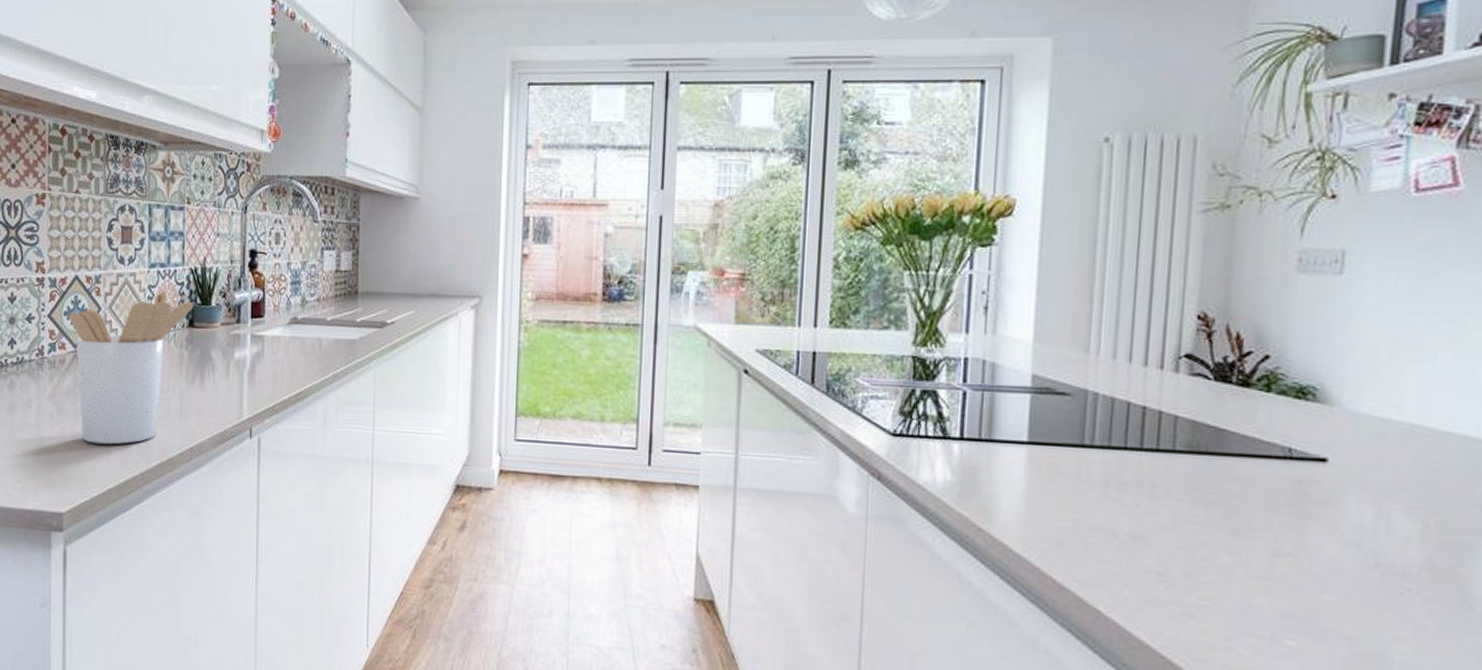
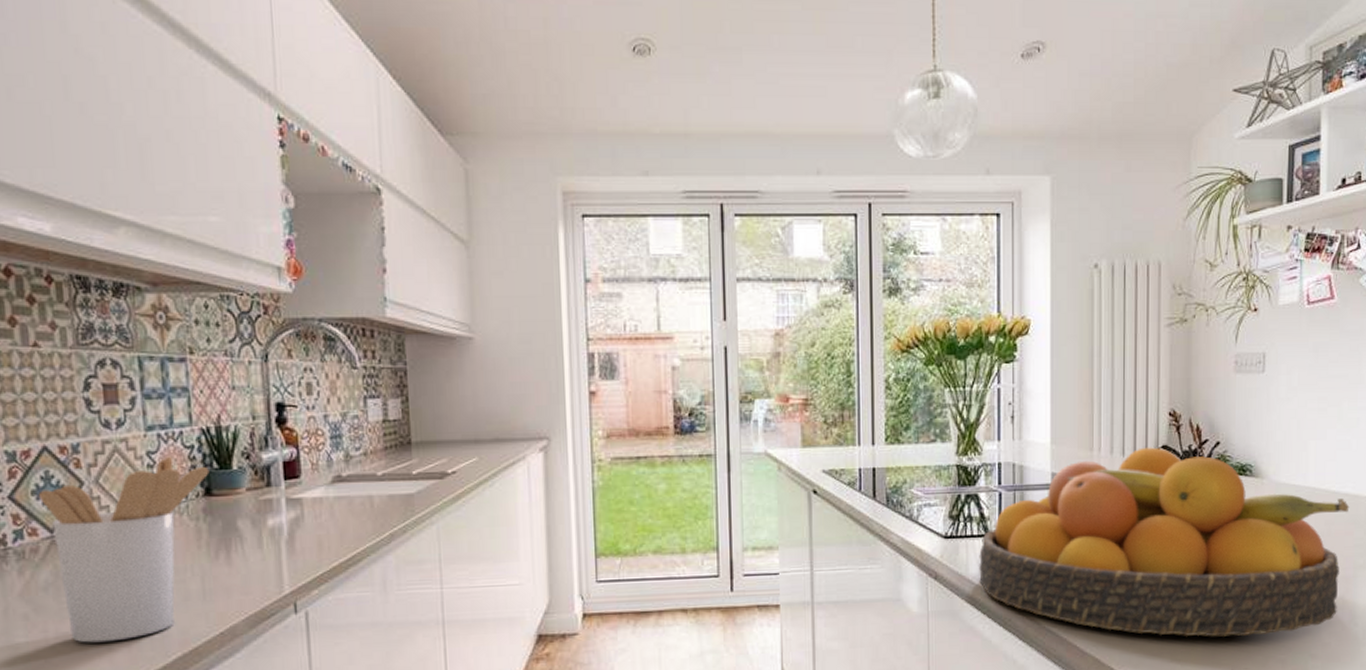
fruit bowl: none [932,354,1469,602] -> present [979,447,1350,637]

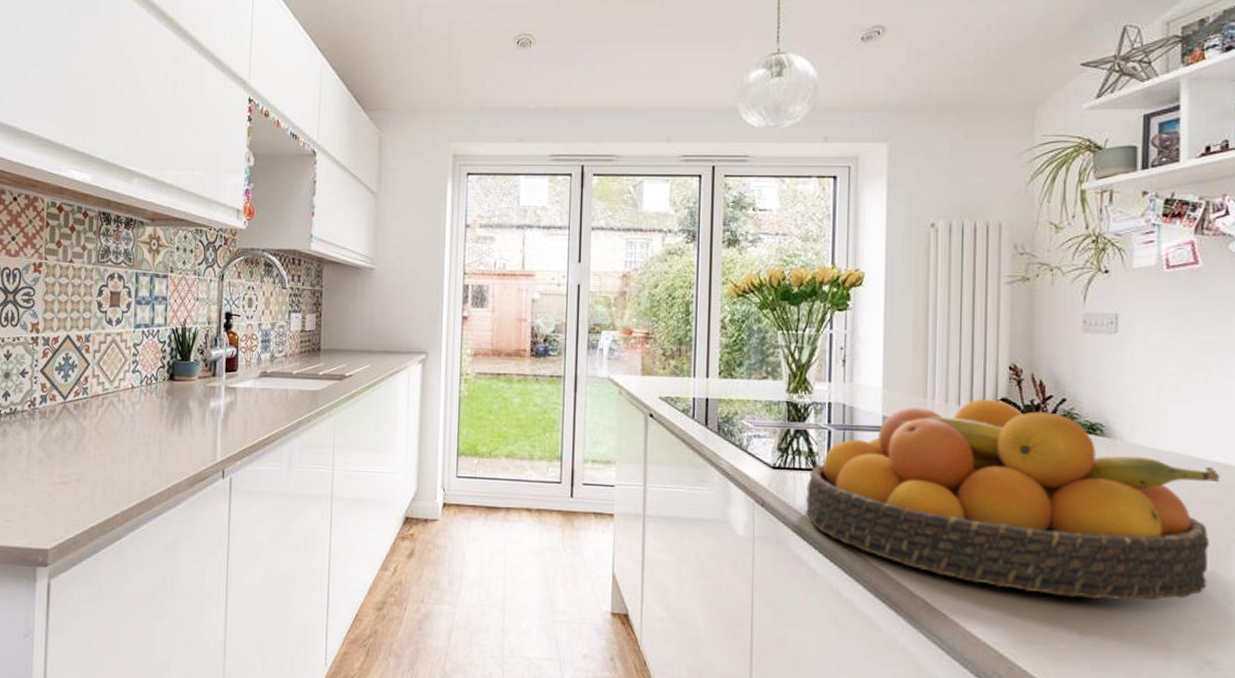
utensil holder: present [38,456,210,643] -> none [59,348,174,486]

